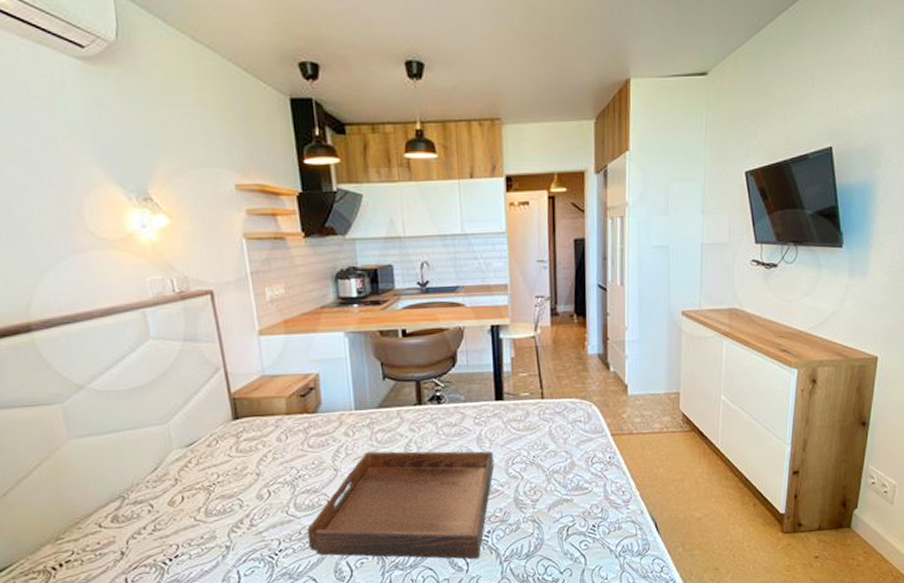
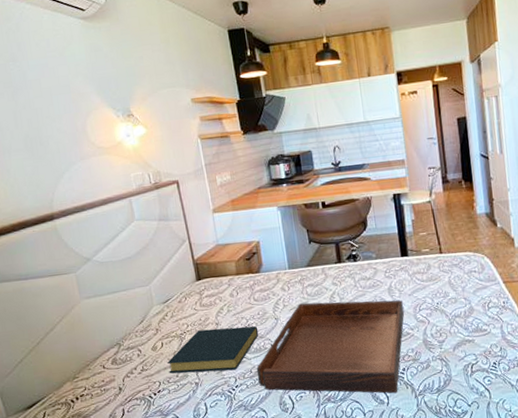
hardback book: none [188,478,312,535] -> present [166,326,259,374]

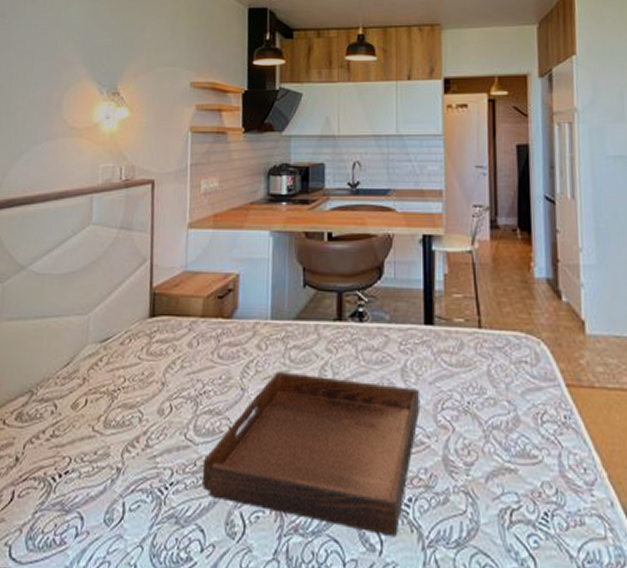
hardback book: present [166,326,259,374] -> none [85,389,216,458]

